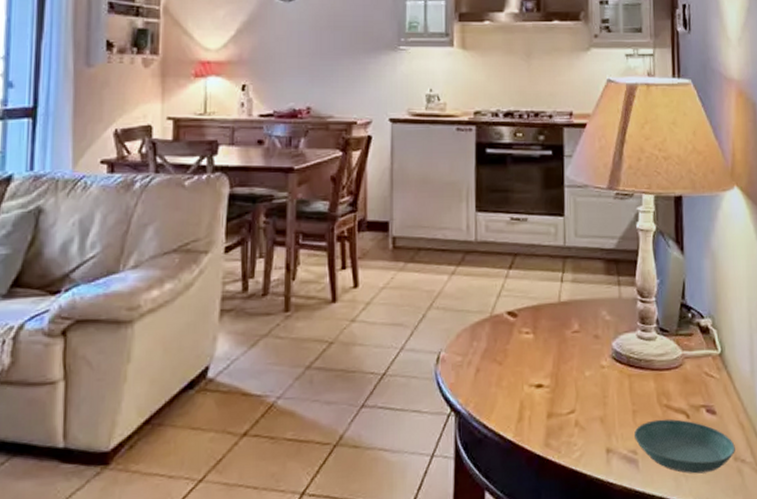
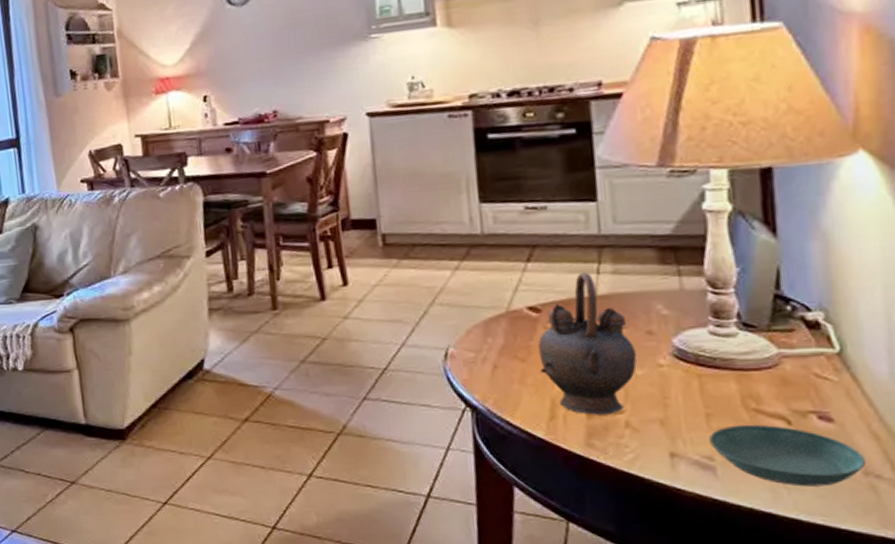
teapot: none [513,280,587,416] -> present [538,272,637,415]

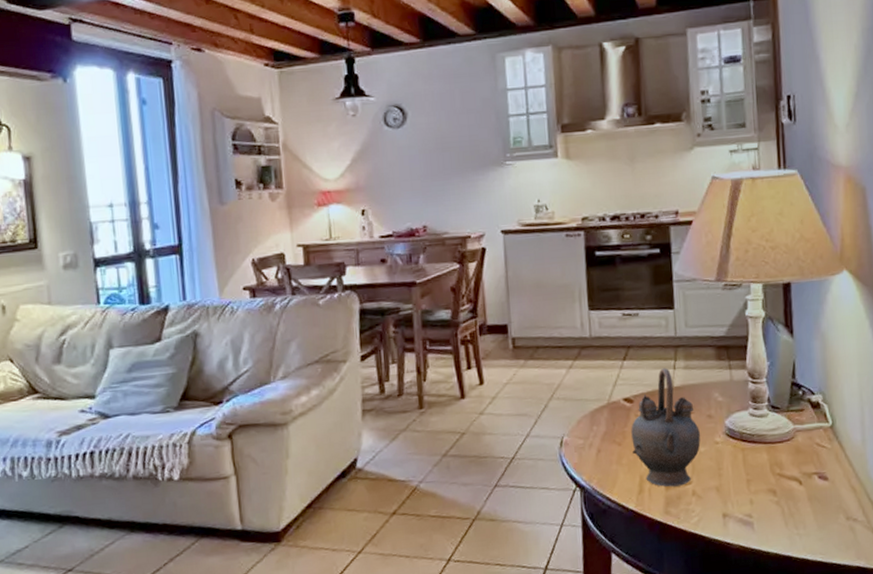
saucer: present [709,424,865,487] -> none [749,486,847,533]

